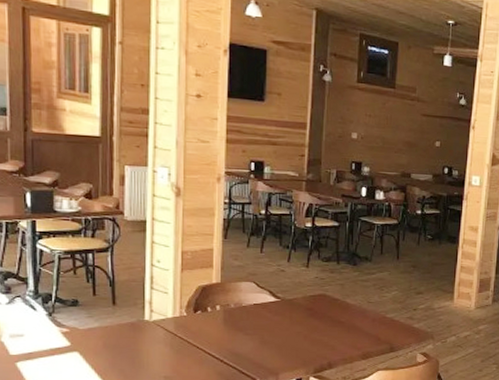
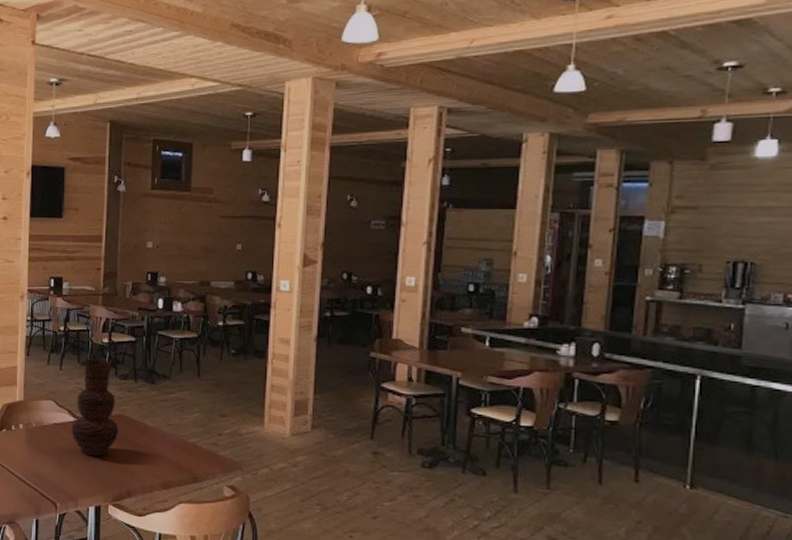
vase: none [272,242,321,334] -> present [71,359,119,457]

